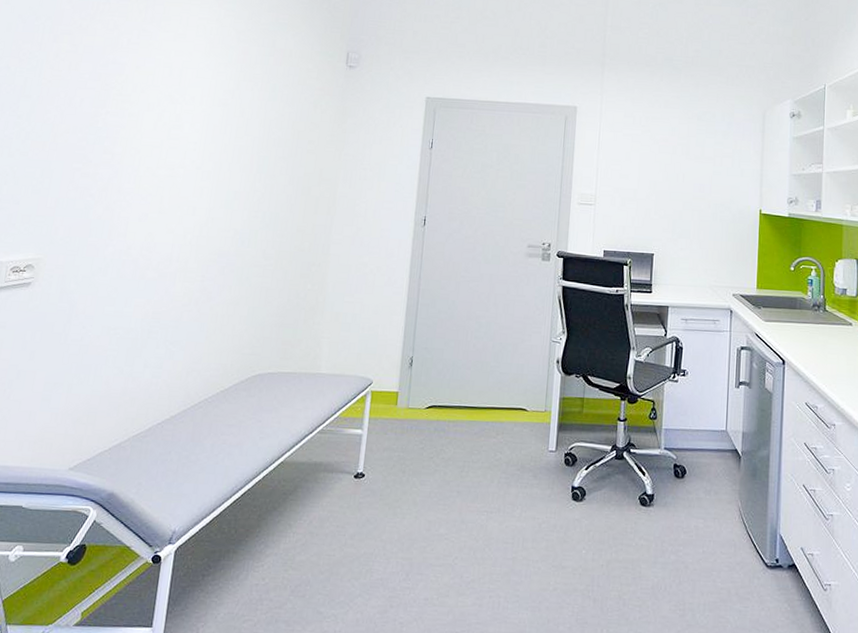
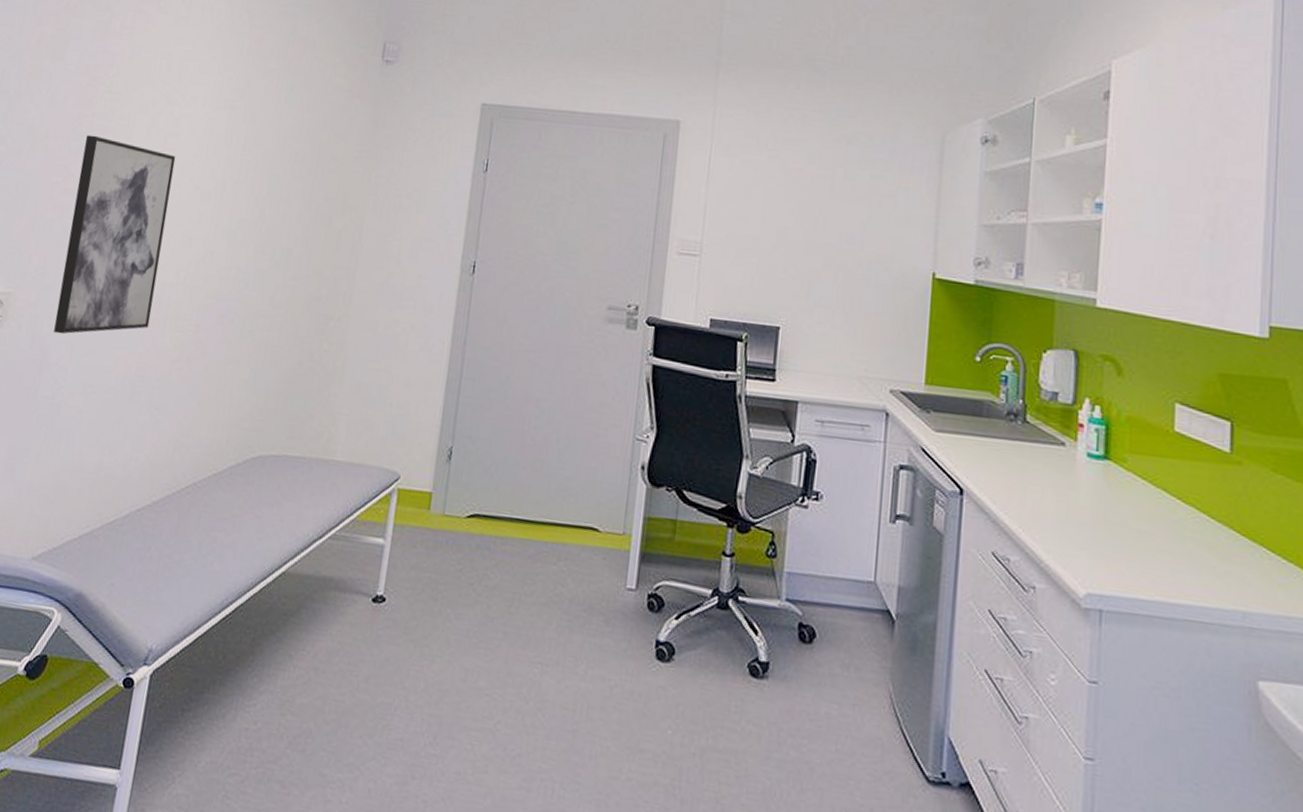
wall art: none [80,129,179,289] -> present [53,134,176,335]

